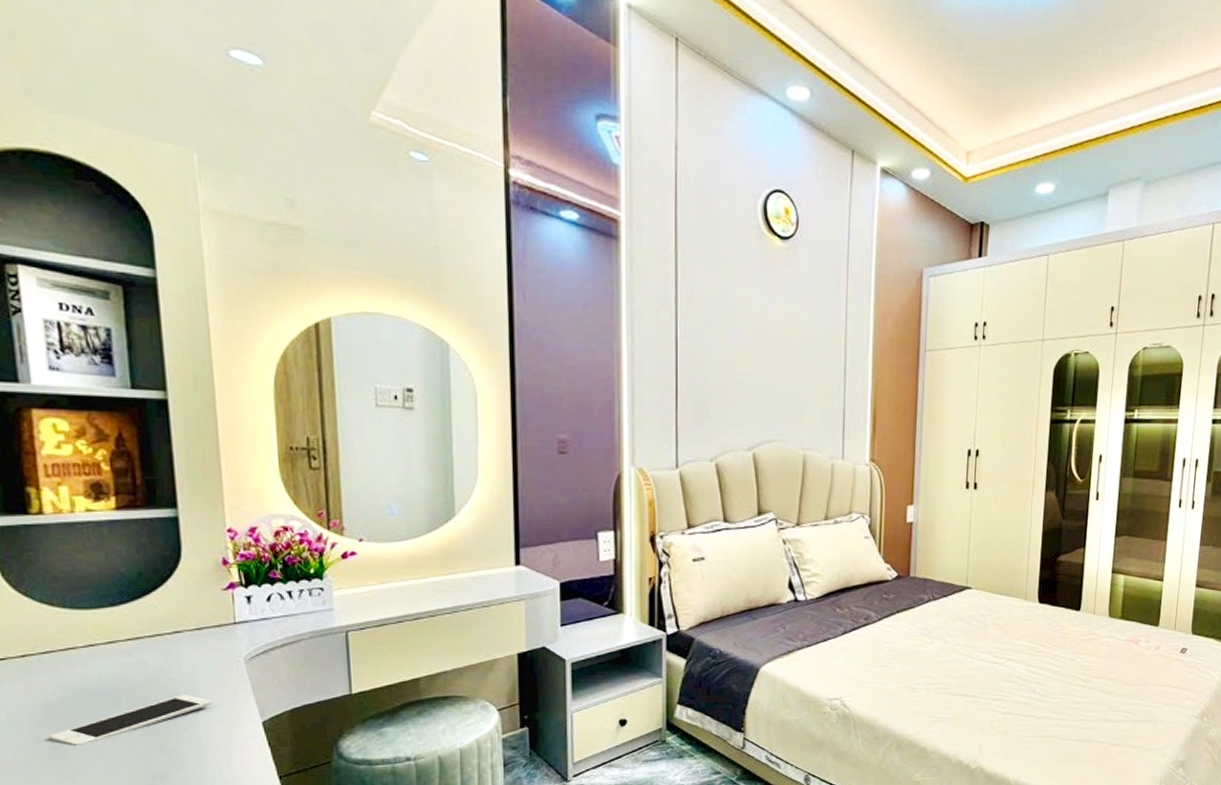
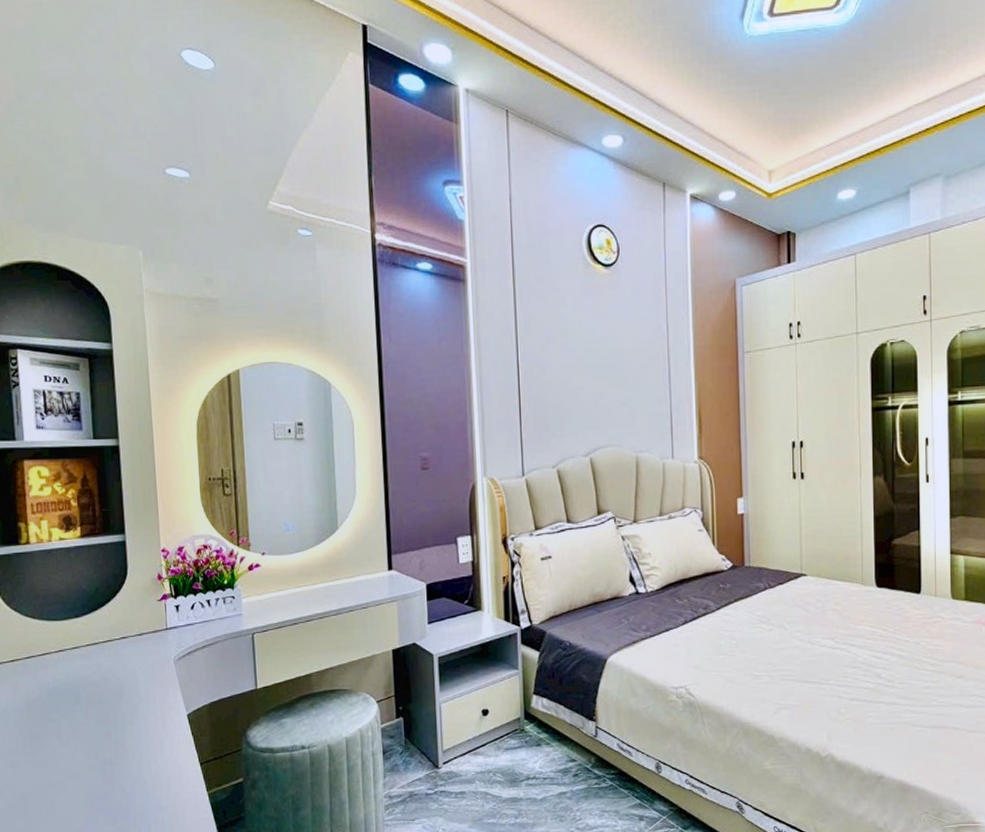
cell phone: present [48,695,212,745] -> none [29,691,149,736]

